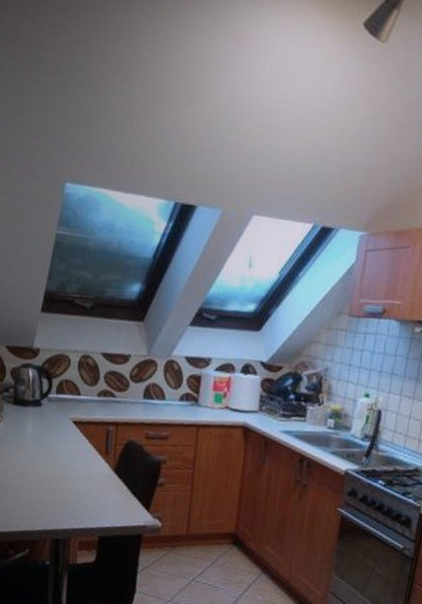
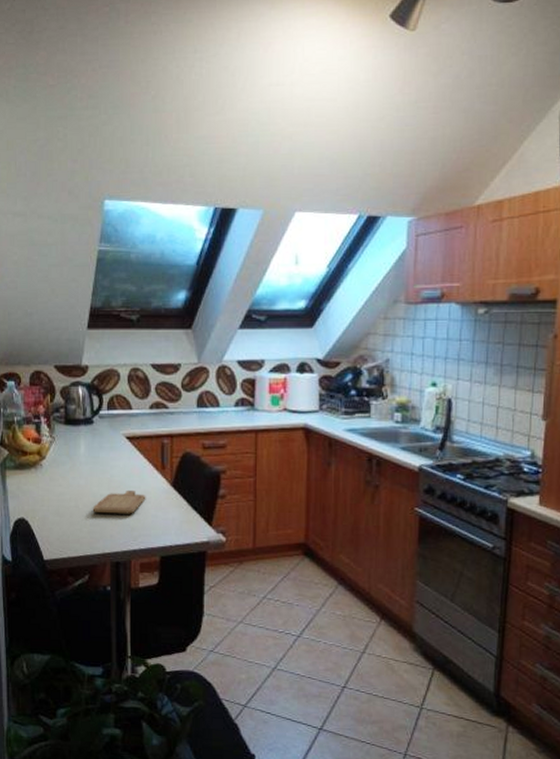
chopping board: none [36,472,89,495] -> present [92,489,146,514]

